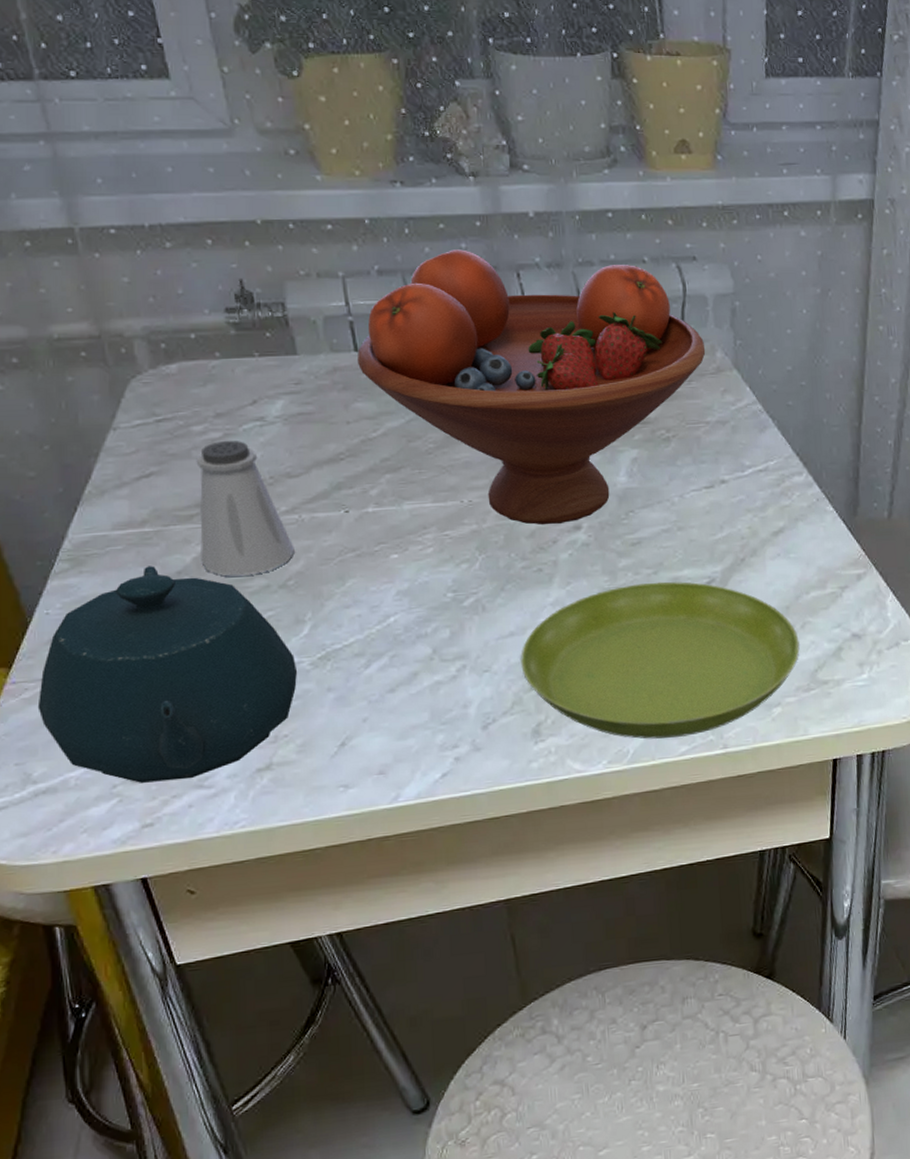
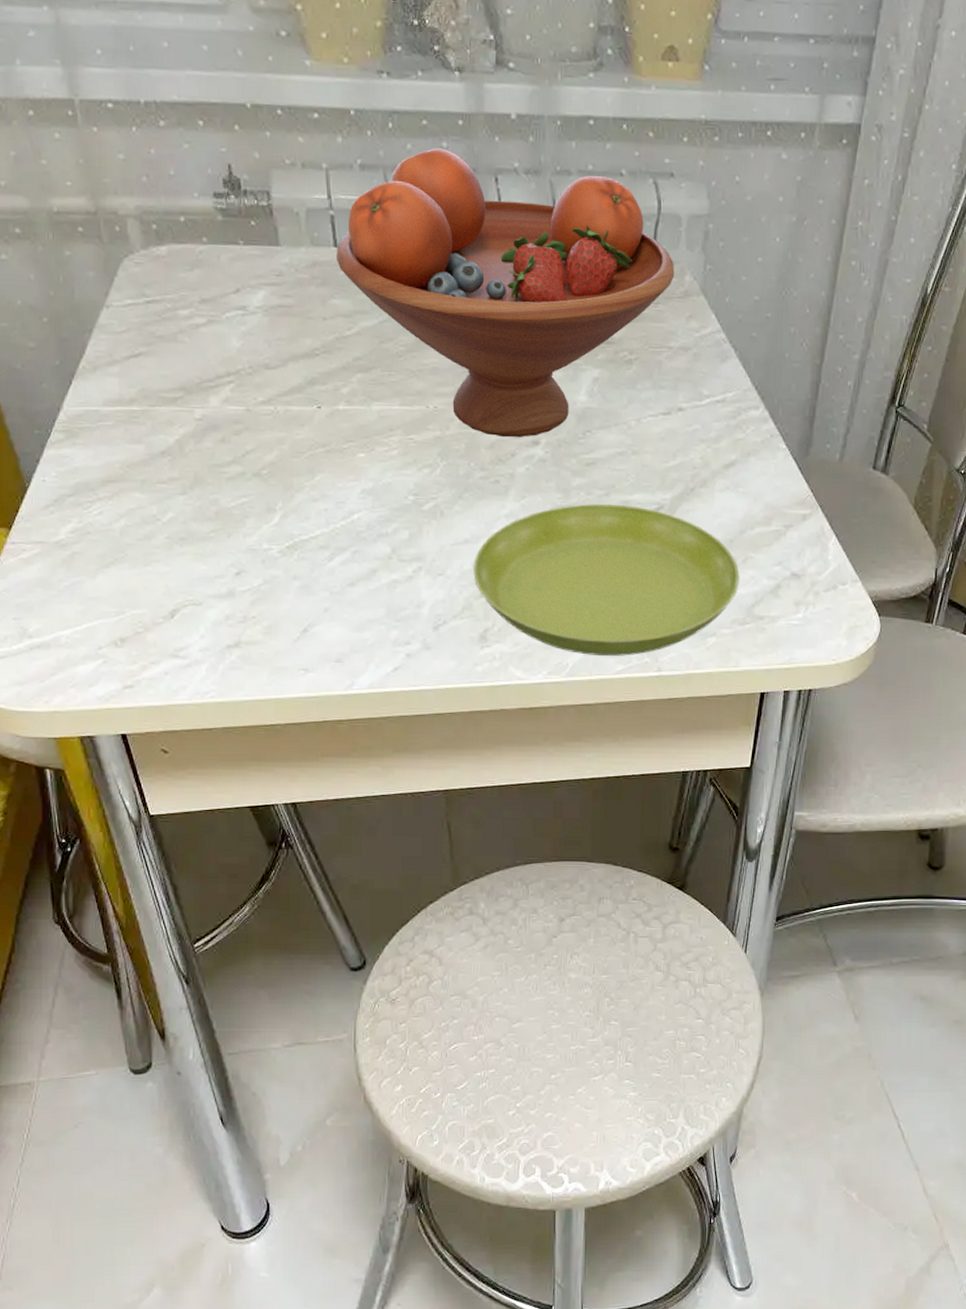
teapot: present [37,566,298,783] -> none [34,443,267,648]
saltshaker: present [196,440,295,576] -> none [182,326,269,461]

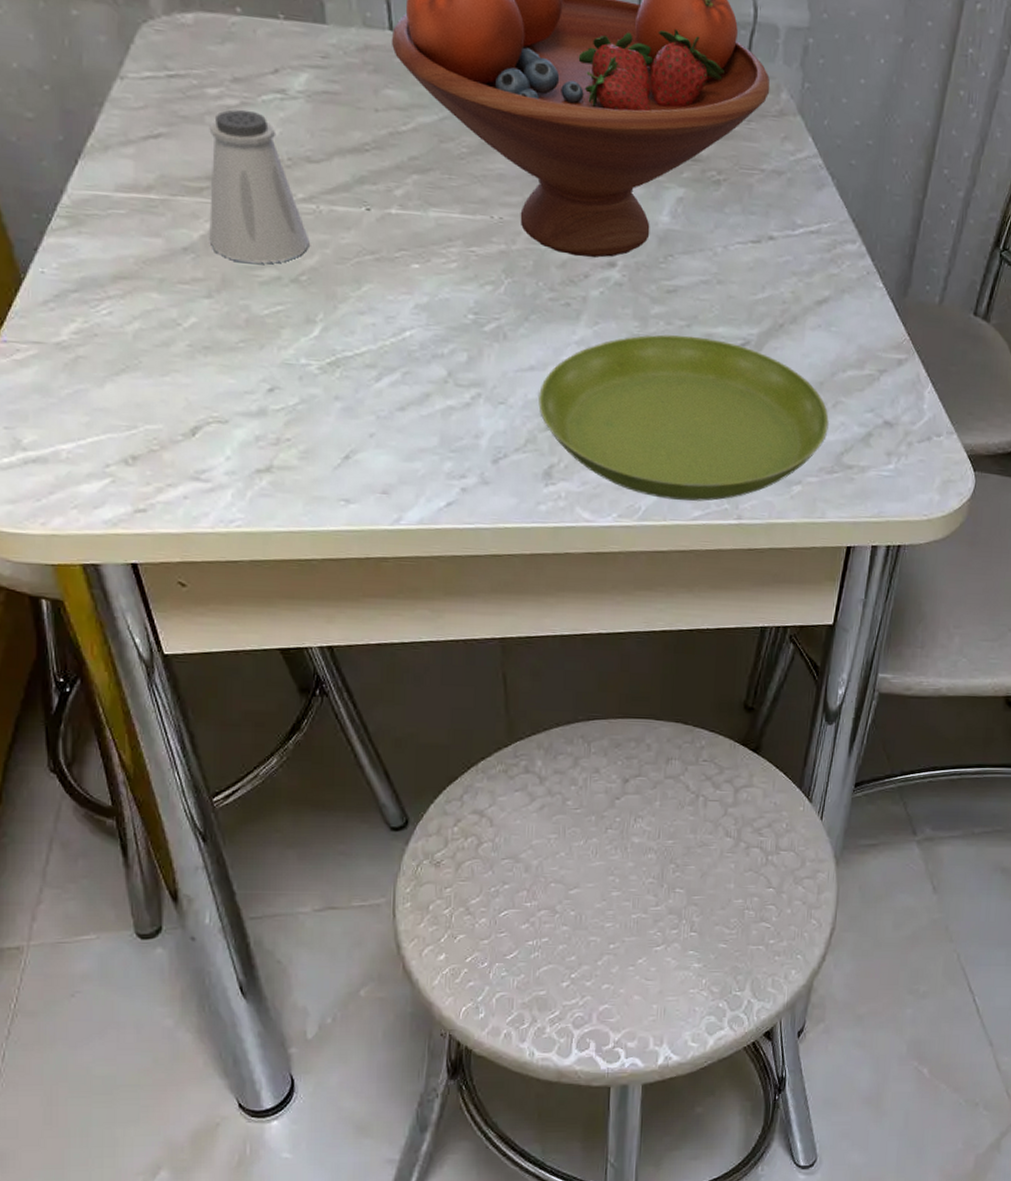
saltshaker: none [182,326,269,461] -> present [209,109,310,264]

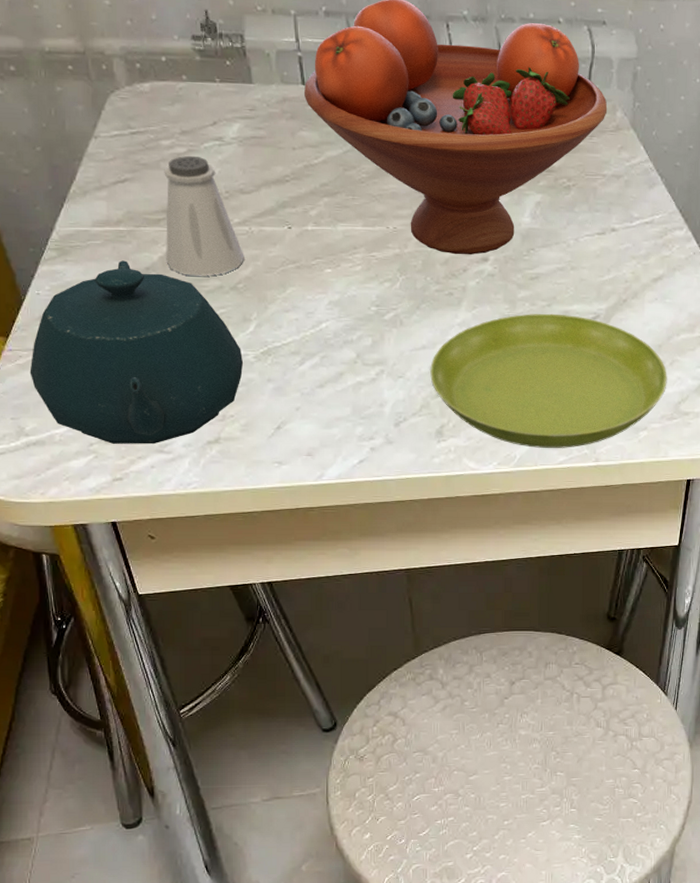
teapot: none [29,236,305,470] -> present [29,260,244,445]

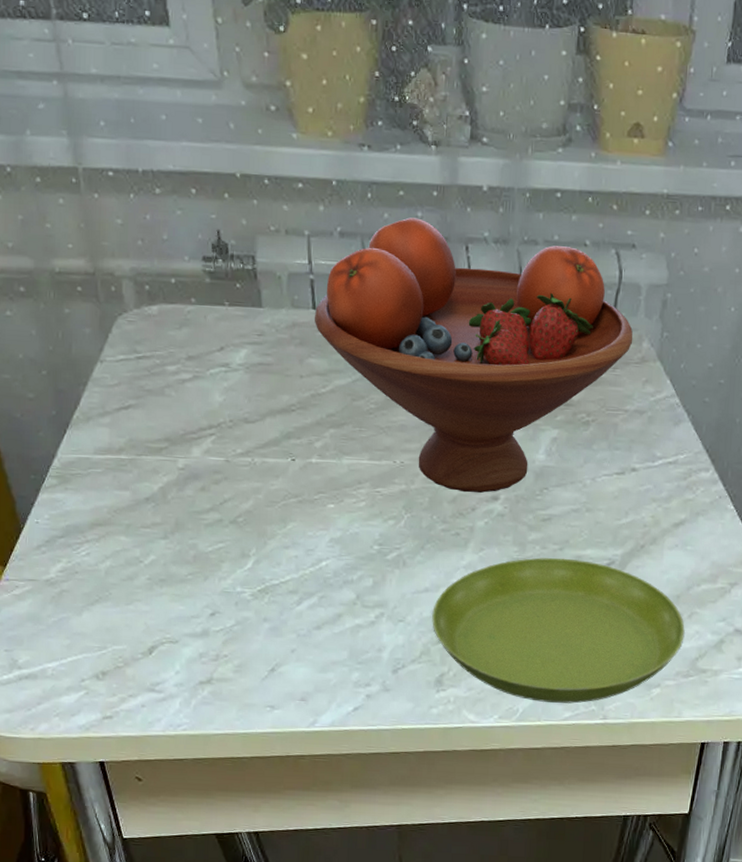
teapot: present [29,260,244,445] -> none [25,490,240,683]
saltshaker: present [164,155,244,276] -> none [166,382,246,509]

